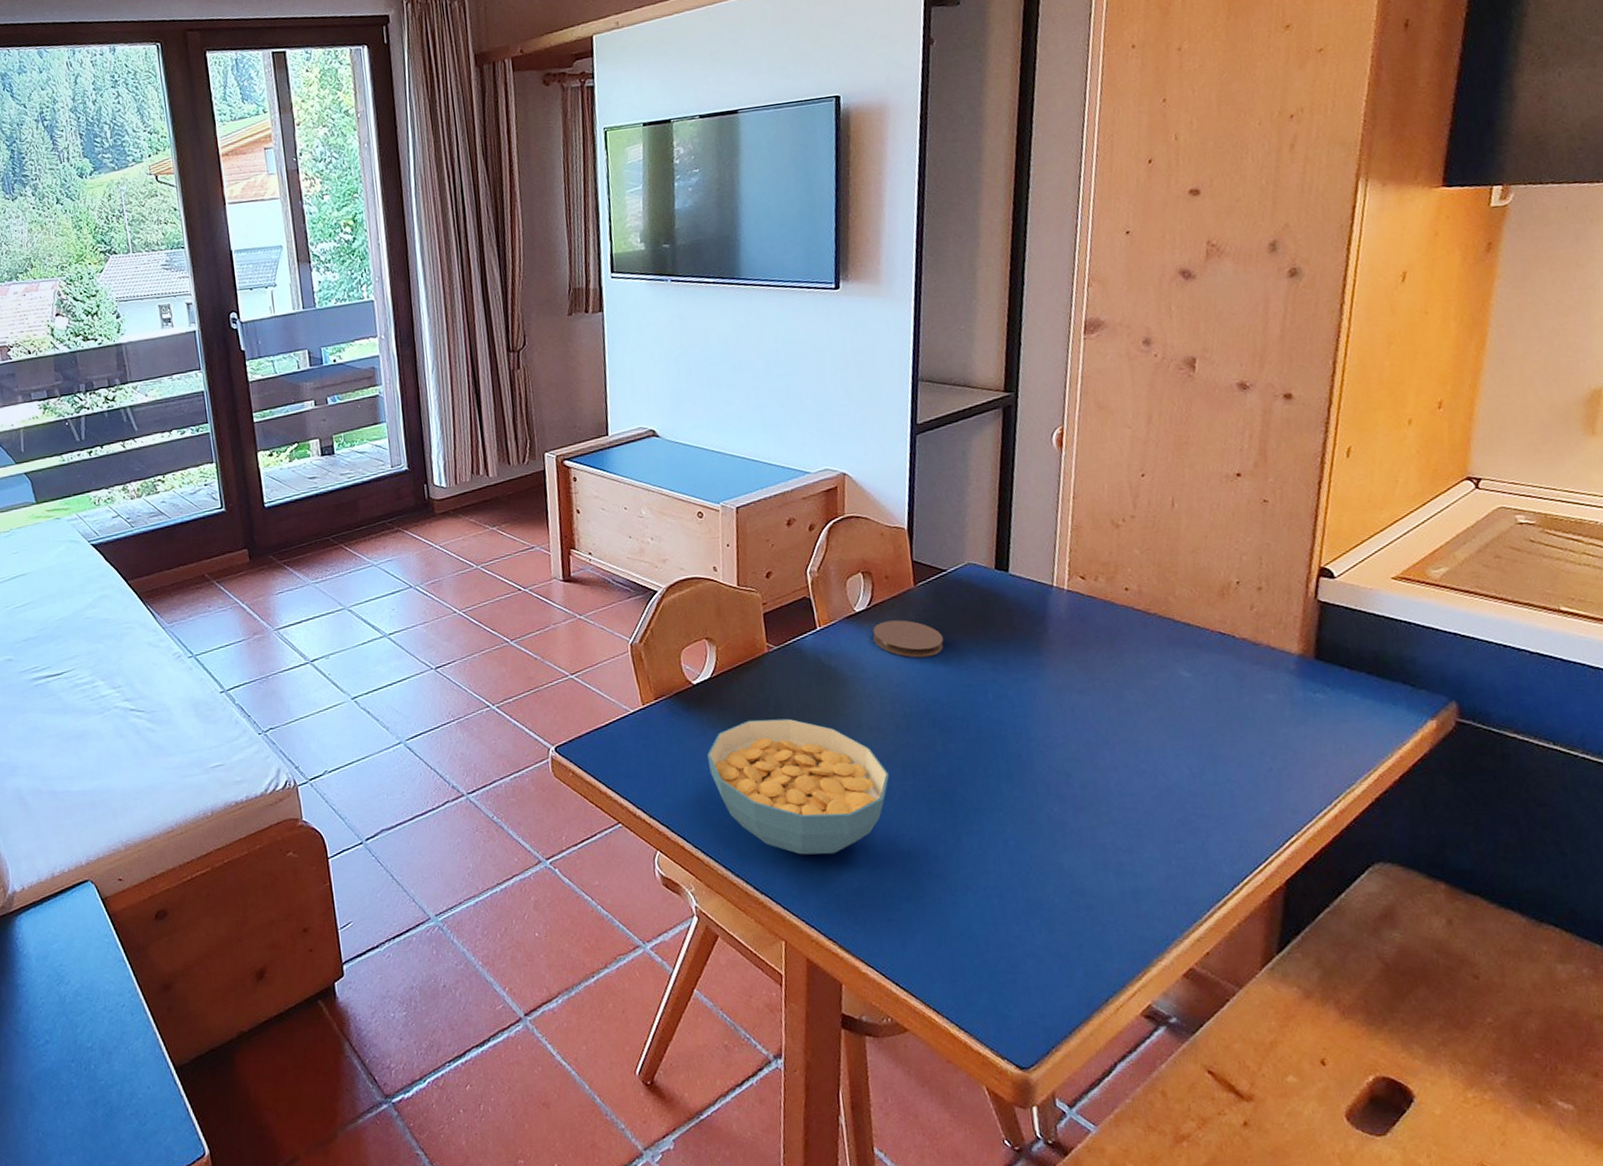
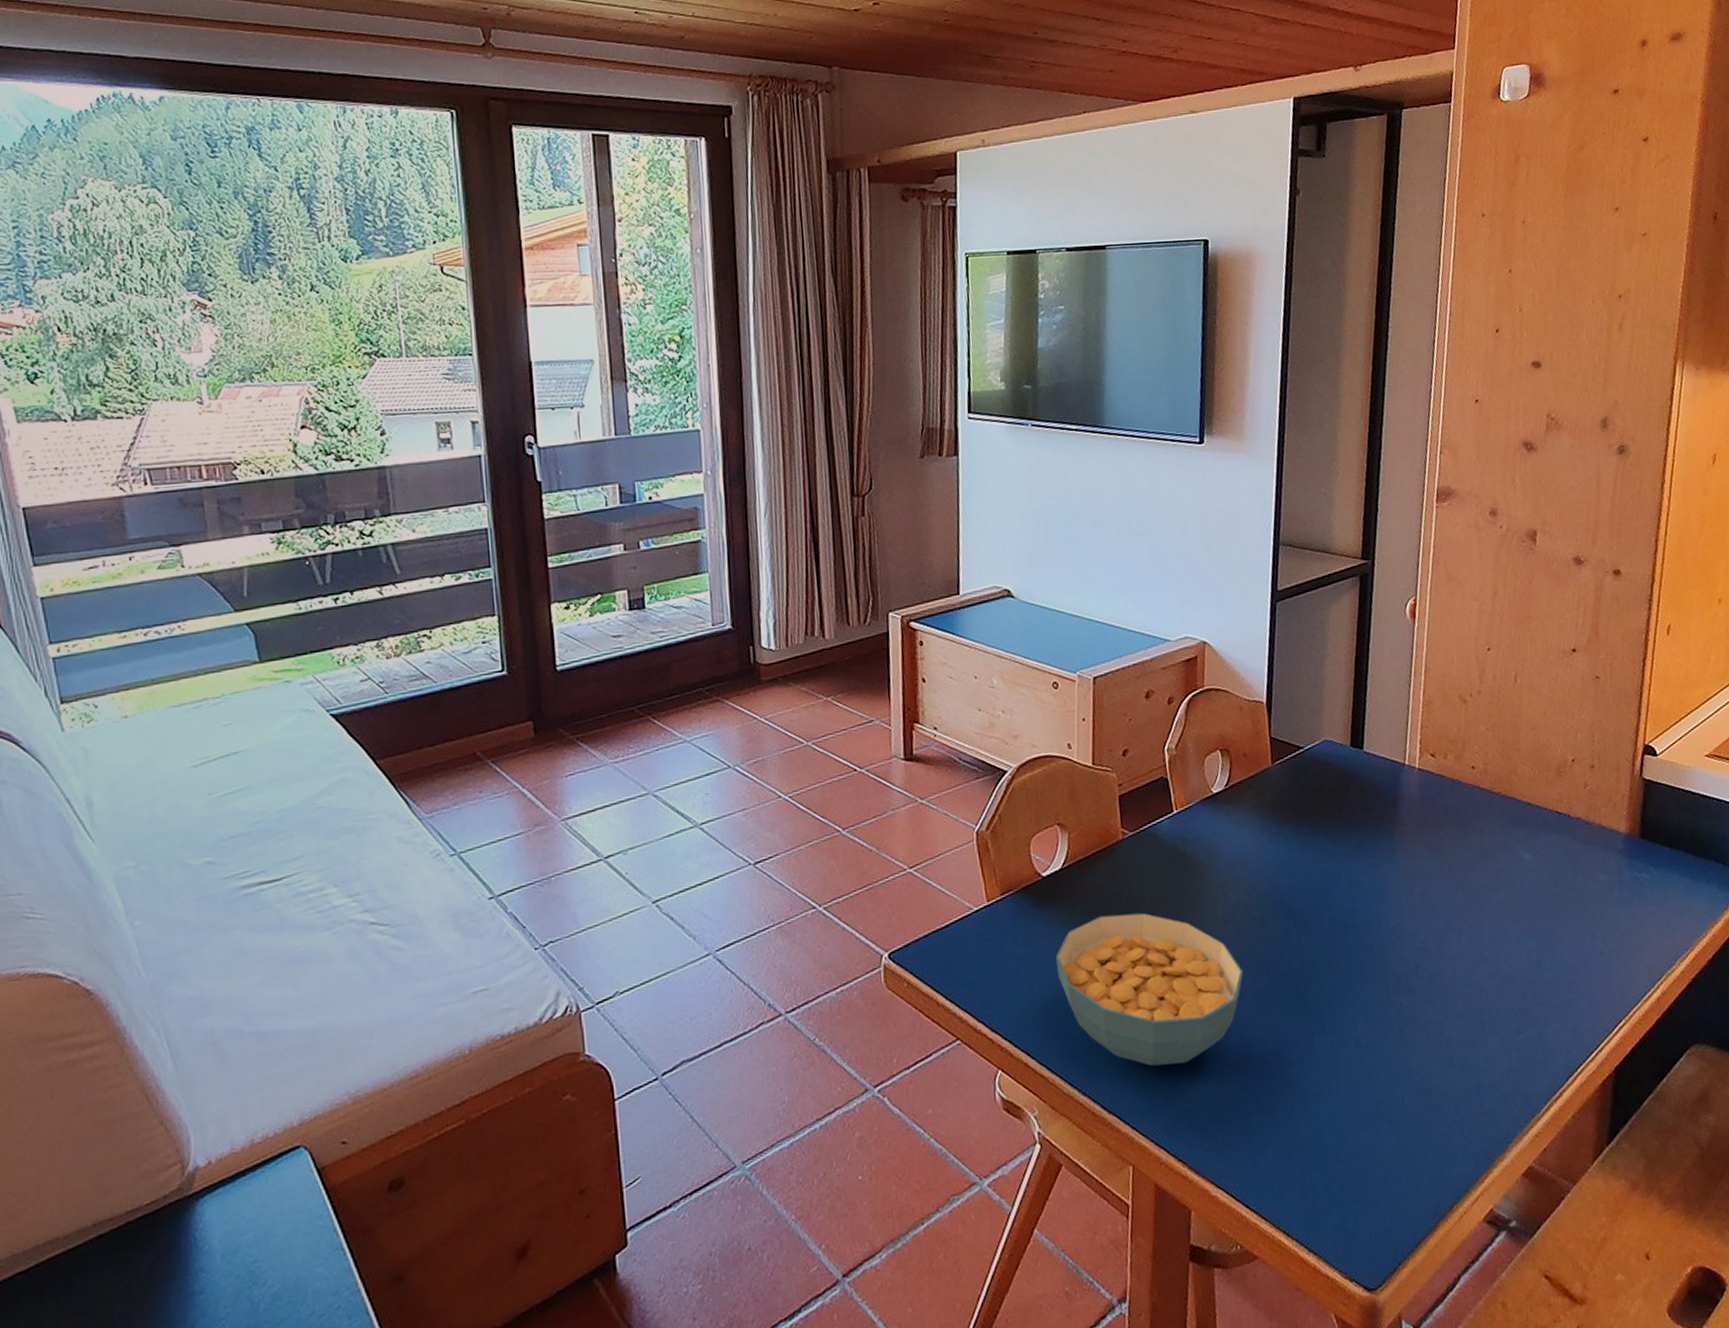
coaster: present [872,620,944,658] -> none [1229,801,1300,843]

